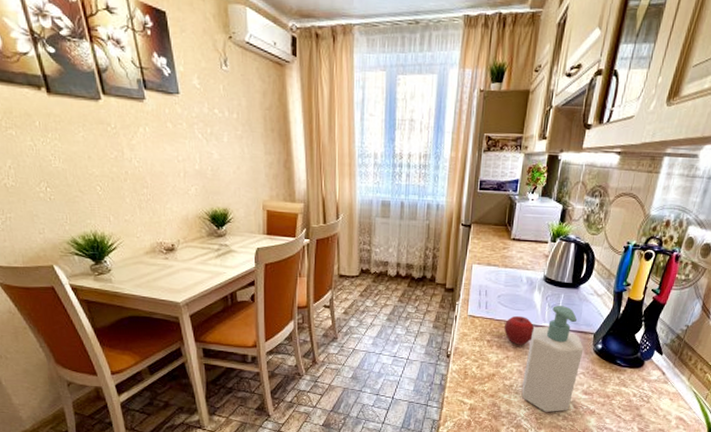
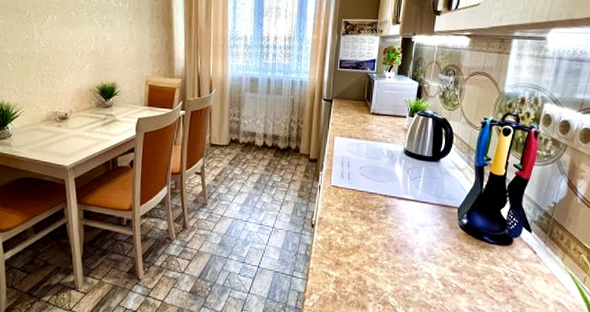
apple: present [504,316,535,345] -> none [367,188,398,217]
soap bottle: present [522,306,584,412] -> none [387,178,449,289]

